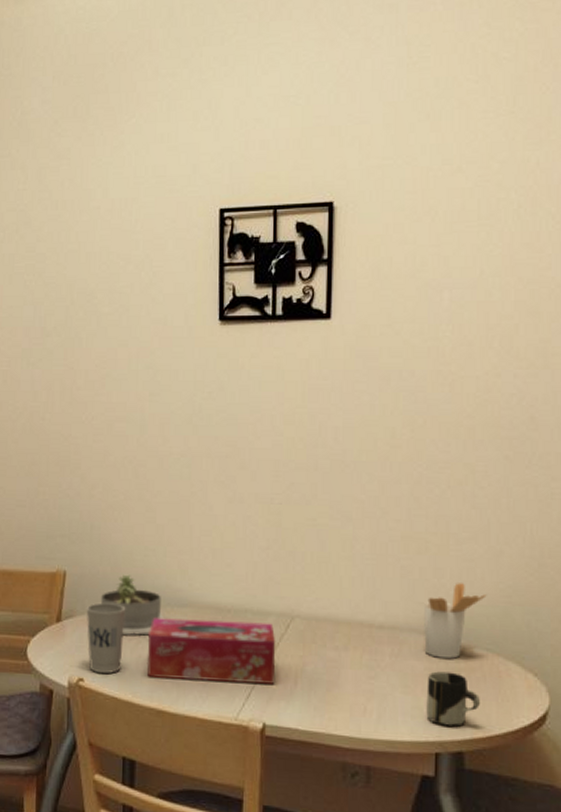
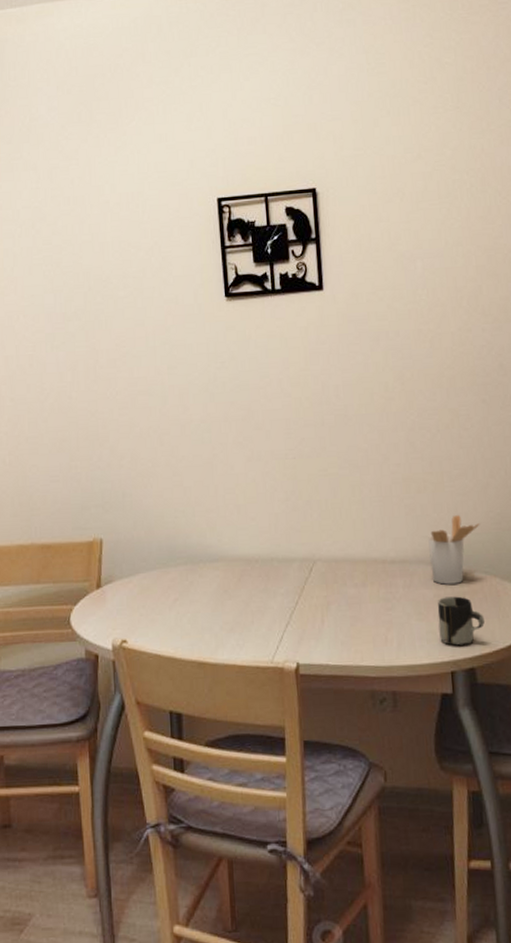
cup: present [86,602,126,673] -> none [124,565,162,633]
succulent planter: present [100,574,165,636] -> none [136,536,198,595]
tissue box: present [146,618,276,684] -> none [185,569,303,631]

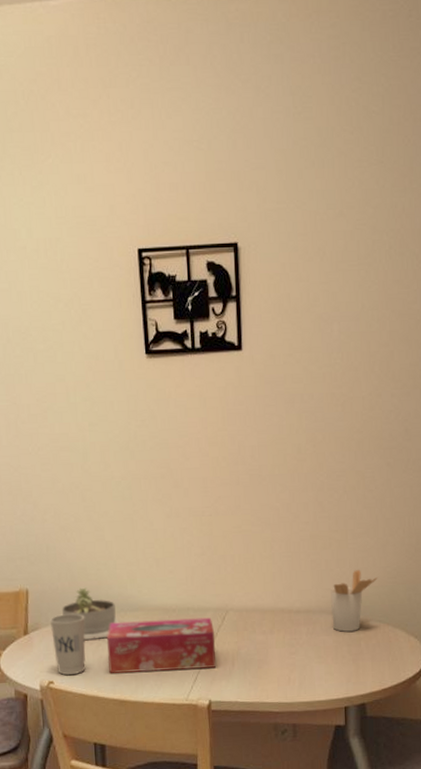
cup: none [124,565,162,633] -> present [49,613,86,675]
succulent planter: none [136,536,198,595] -> present [61,587,120,641]
tissue box: none [185,569,303,631] -> present [107,617,216,673]
cup: present [437,596,484,646] -> none [335,642,376,685]

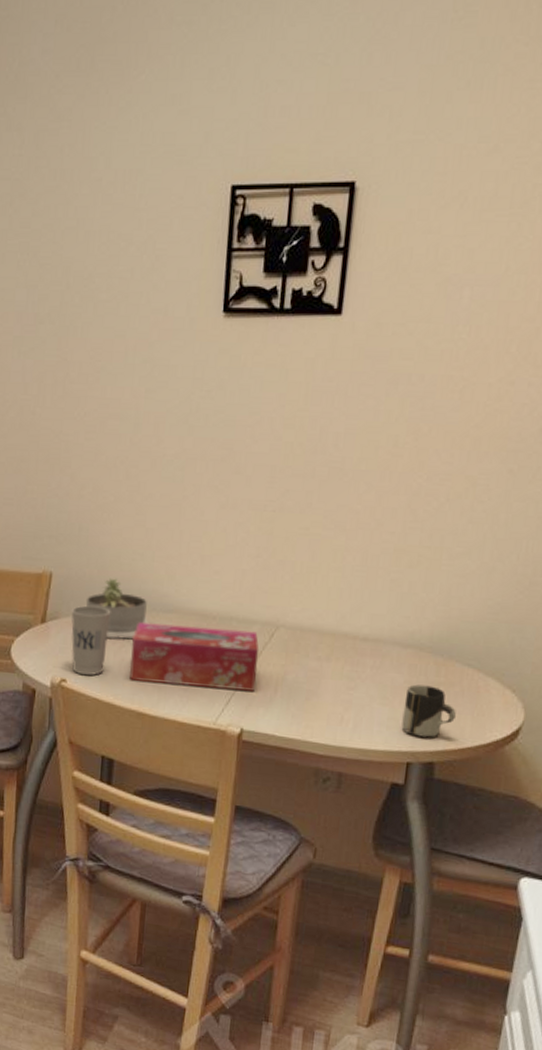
utensil holder: present [331,570,378,632] -> none [406,598,474,673]
cup: none [335,642,376,685] -> present [401,684,456,738]

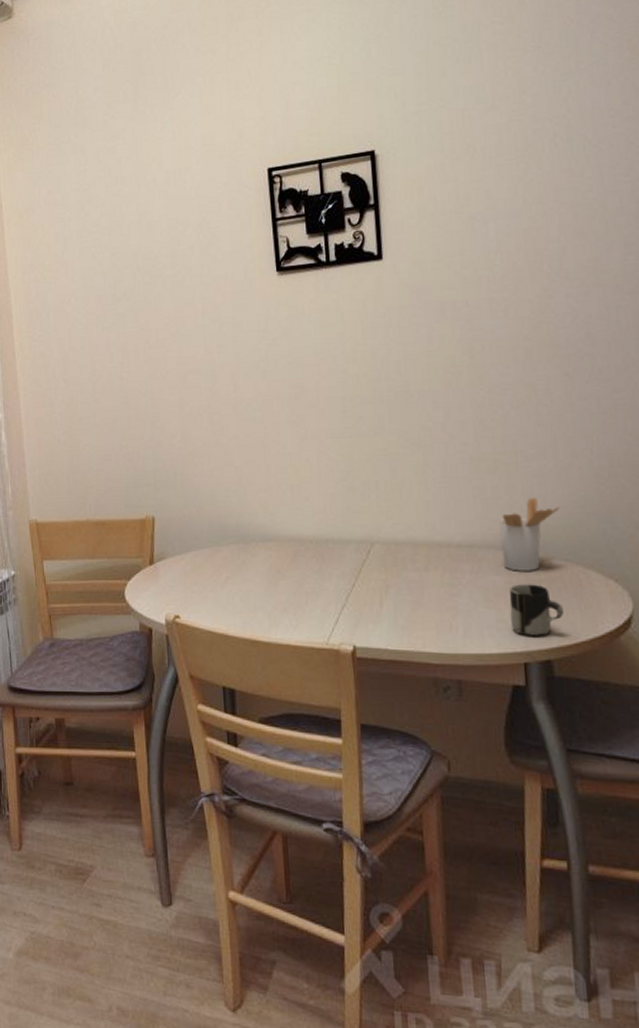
cup: present [71,605,111,675] -> none [176,543,214,609]
succulent planter: present [85,578,150,640] -> none [188,515,251,573]
tissue box: present [129,622,260,691] -> none [237,550,360,610]
utensil holder: none [406,598,474,673] -> present [499,498,560,571]

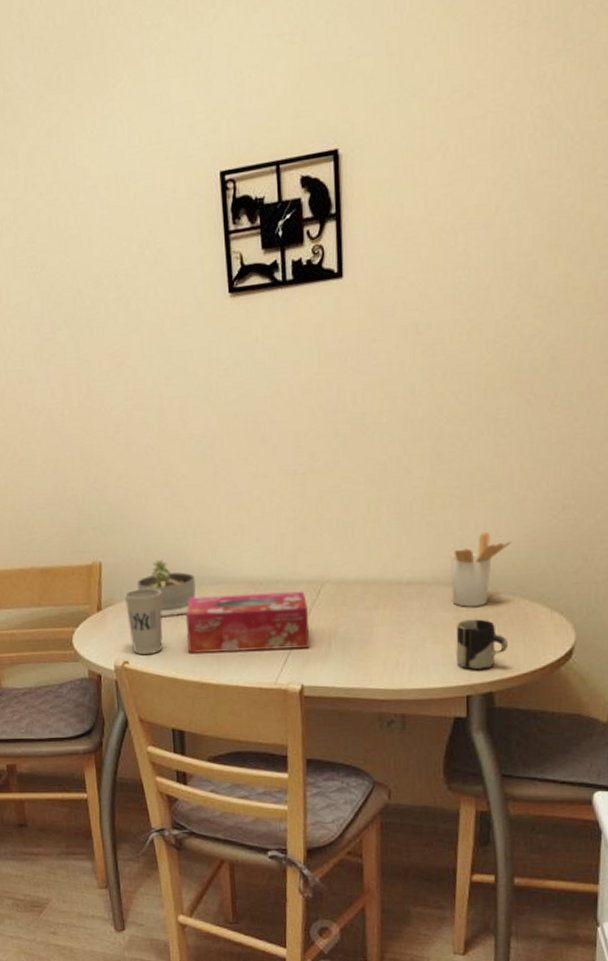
cup: none [176,543,214,609] -> present [124,588,163,654]
succulent planter: none [188,515,251,573] -> present [136,559,200,617]
tissue box: none [237,550,360,610] -> present [186,591,309,653]

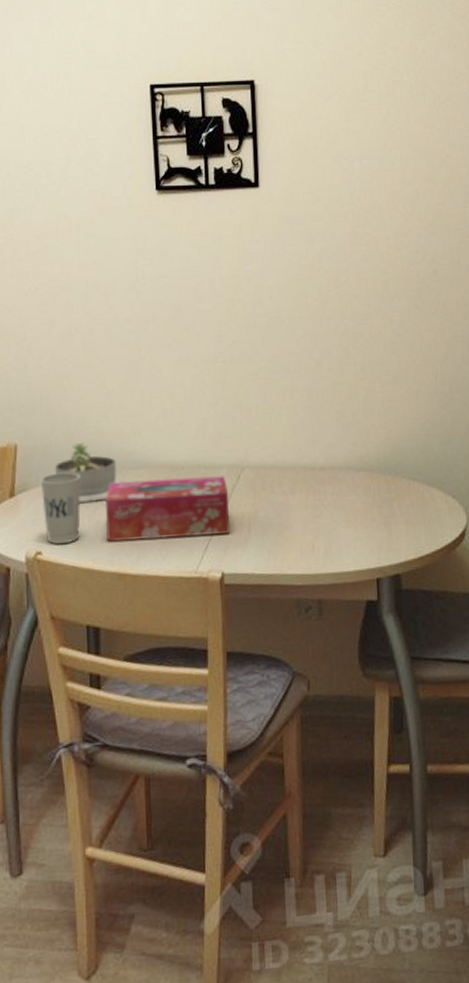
utensil holder: present [451,532,512,607] -> none [358,421,410,491]
cup: present [456,619,508,670] -> none [365,503,411,553]

